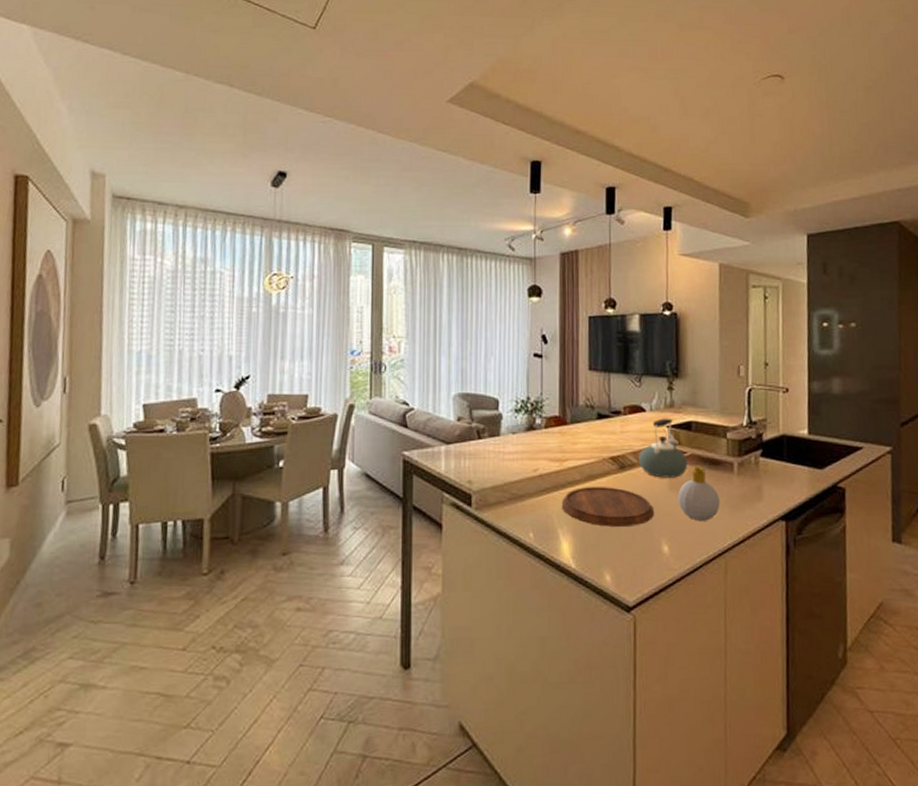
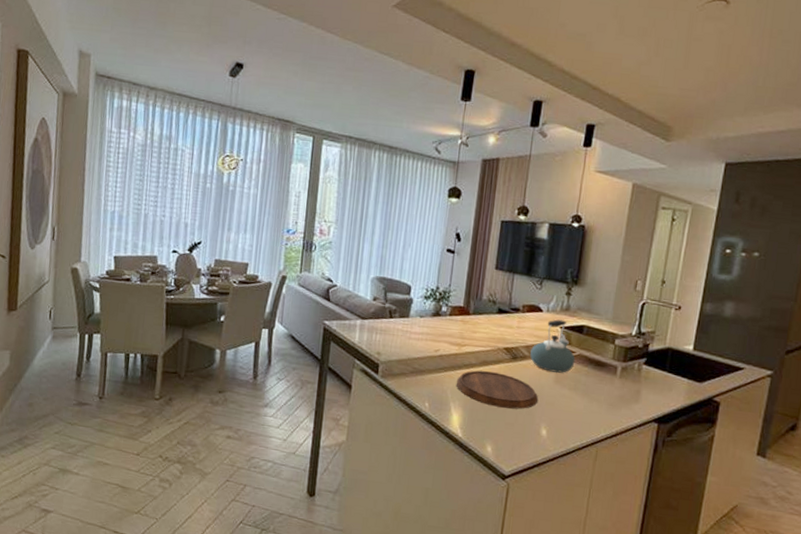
soap bottle: present [678,465,721,521] -> none [561,365,600,414]

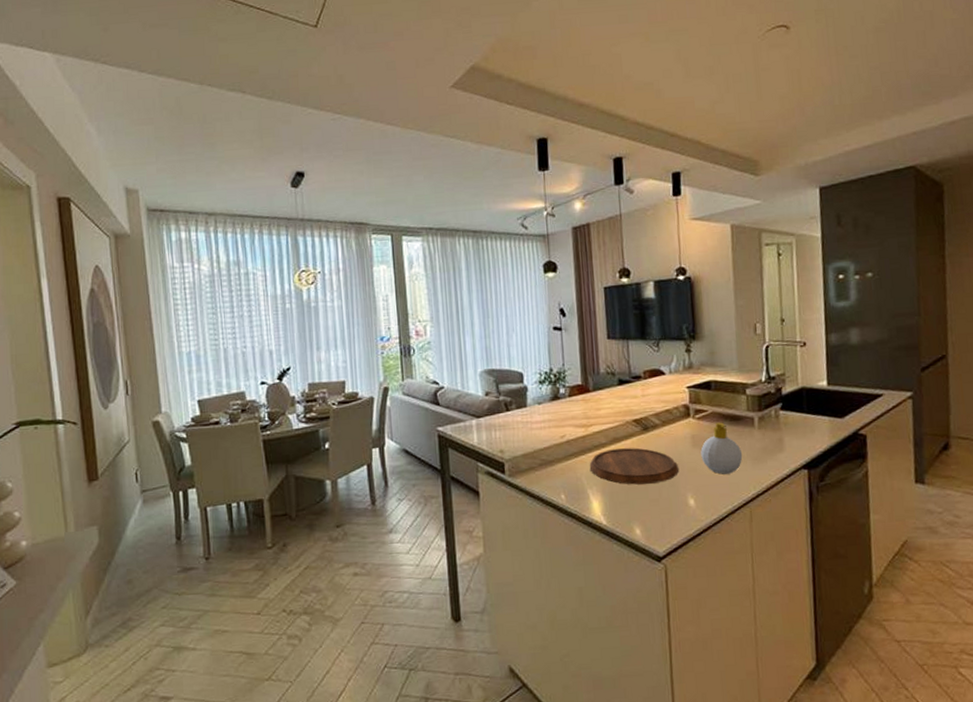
kettle: present [530,319,576,373] -> none [661,379,710,436]
soap bottle: none [561,365,600,414] -> present [700,422,743,475]

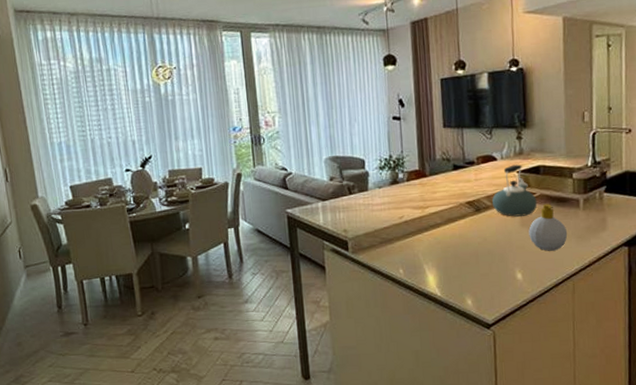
cutting board: present [589,447,679,485] -> none [425,227,509,261]
kettle: none [661,379,710,436] -> present [492,164,538,217]

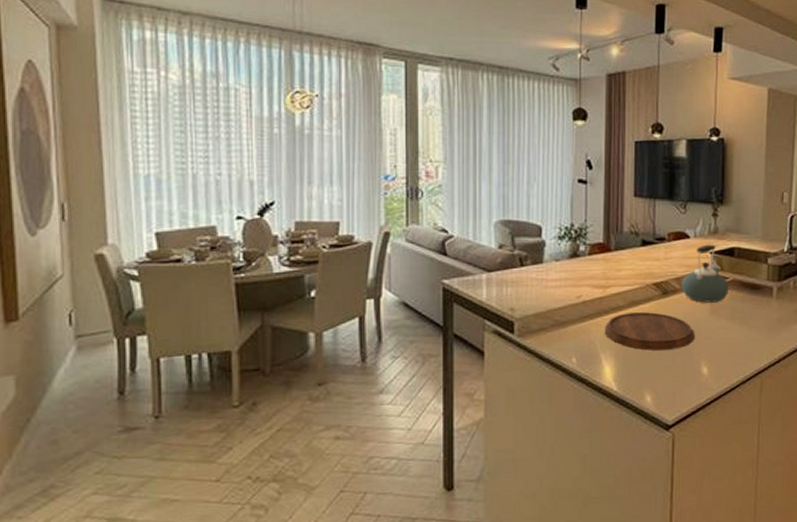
cutting board: none [425,227,509,261] -> present [604,312,696,351]
soap bottle: present [528,204,568,251] -> none [718,290,759,343]

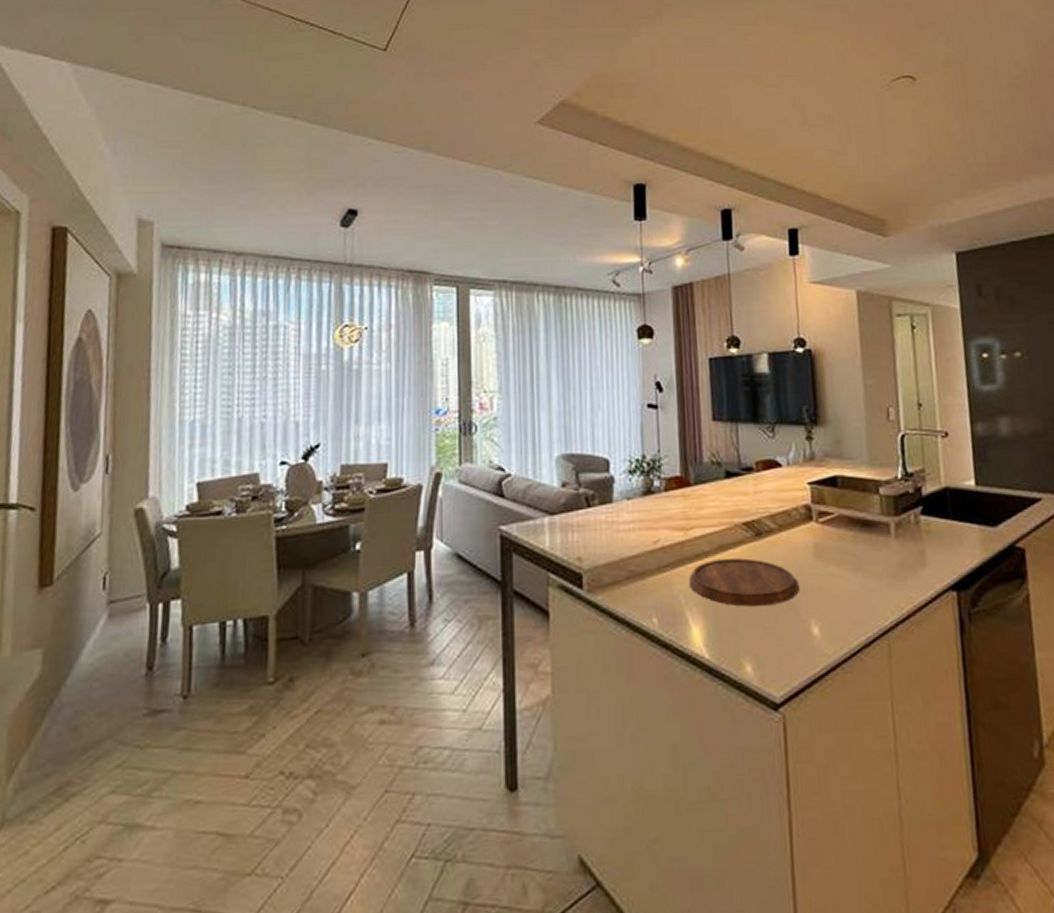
kettle: present [682,244,729,303] -> none [777,473,836,545]

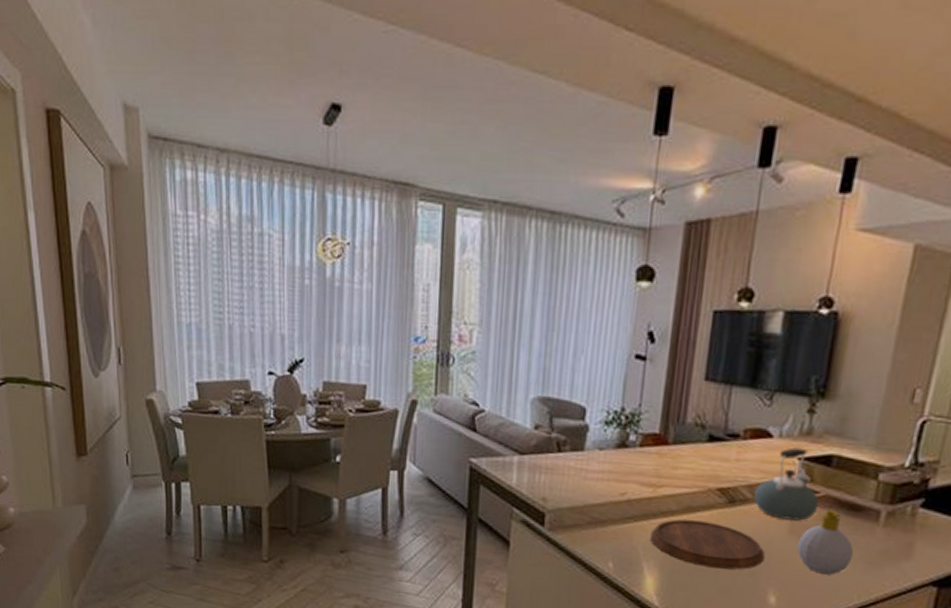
kettle: none [777,473,836,545] -> present [754,447,820,521]
soap bottle: none [826,528,878,595] -> present [797,509,854,575]

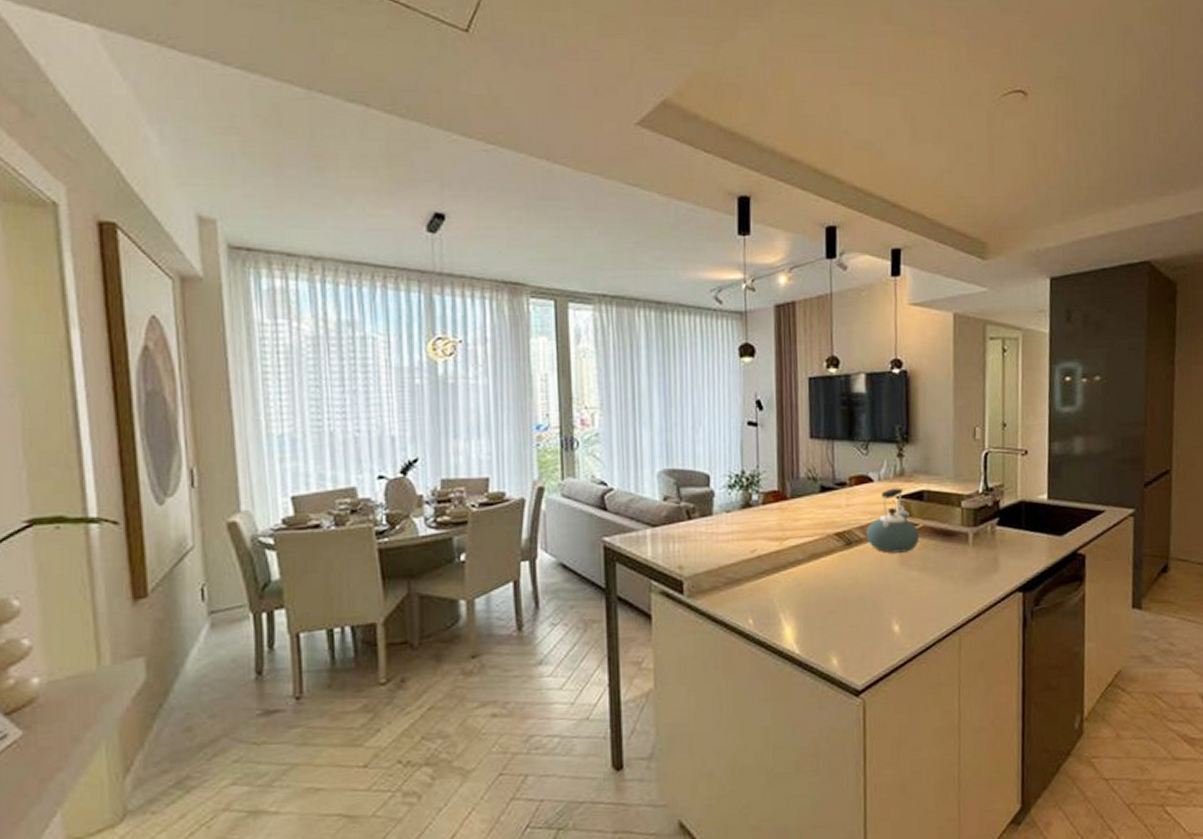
cutting board: present [650,519,765,570] -> none [782,565,884,608]
soap bottle: present [797,509,854,575] -> none [909,538,955,597]

